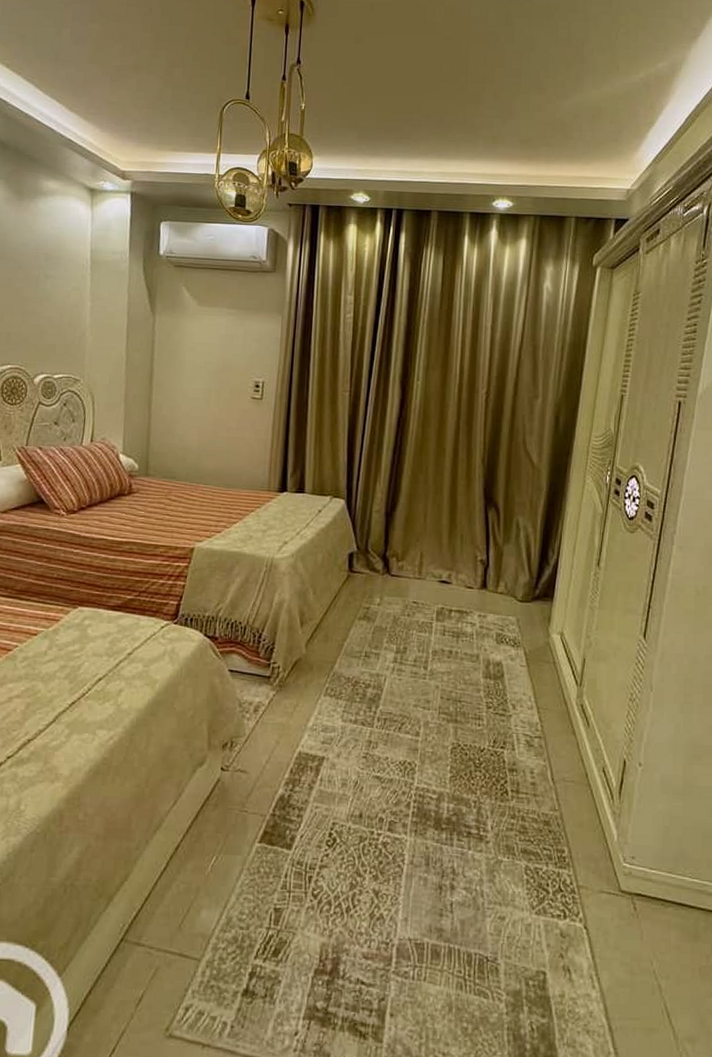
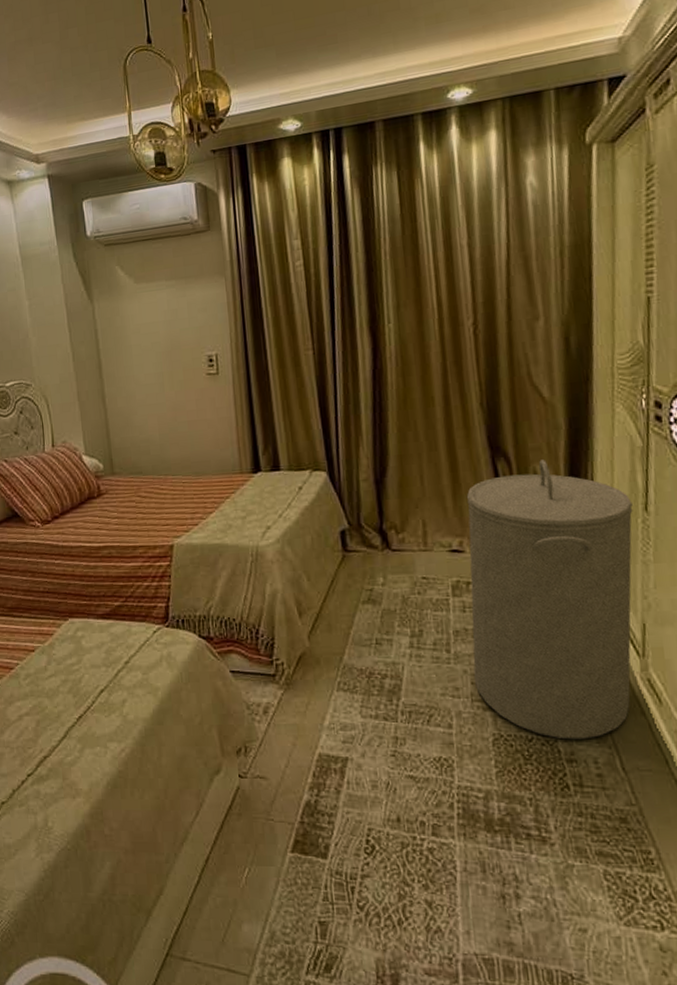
laundry hamper: none [444,514,589,753] -> present [466,460,633,740]

